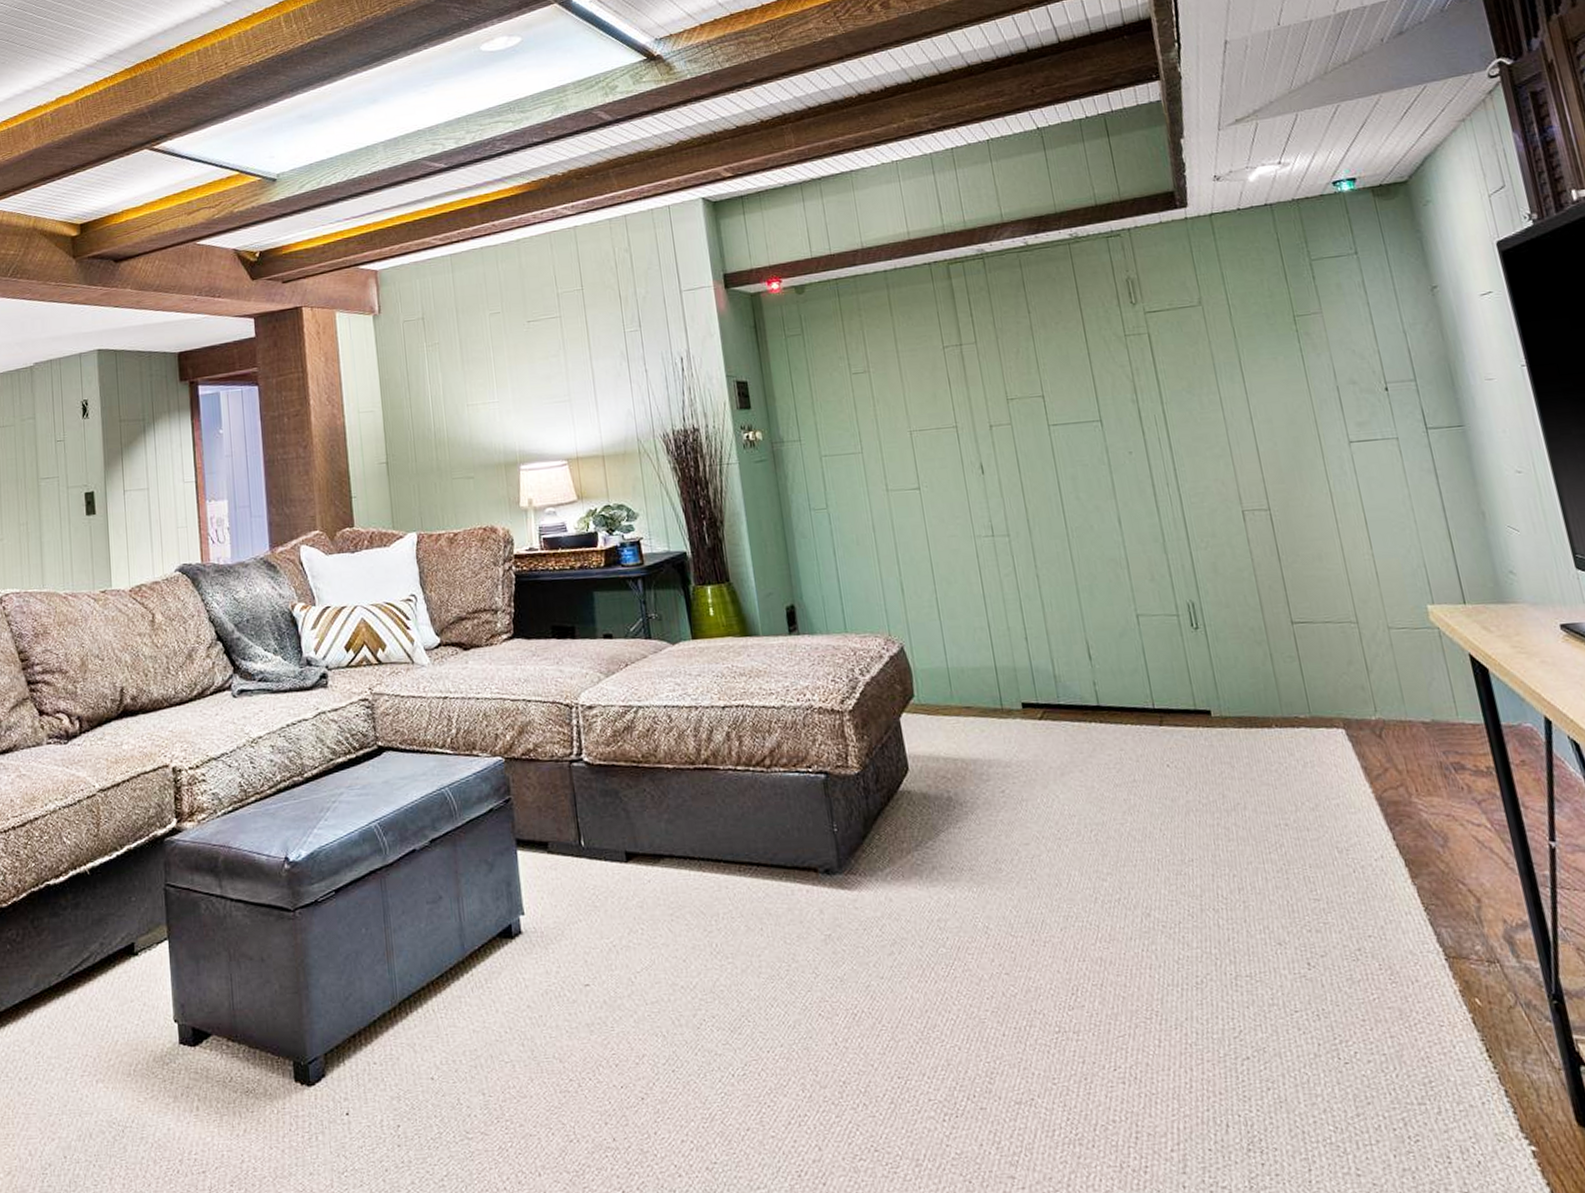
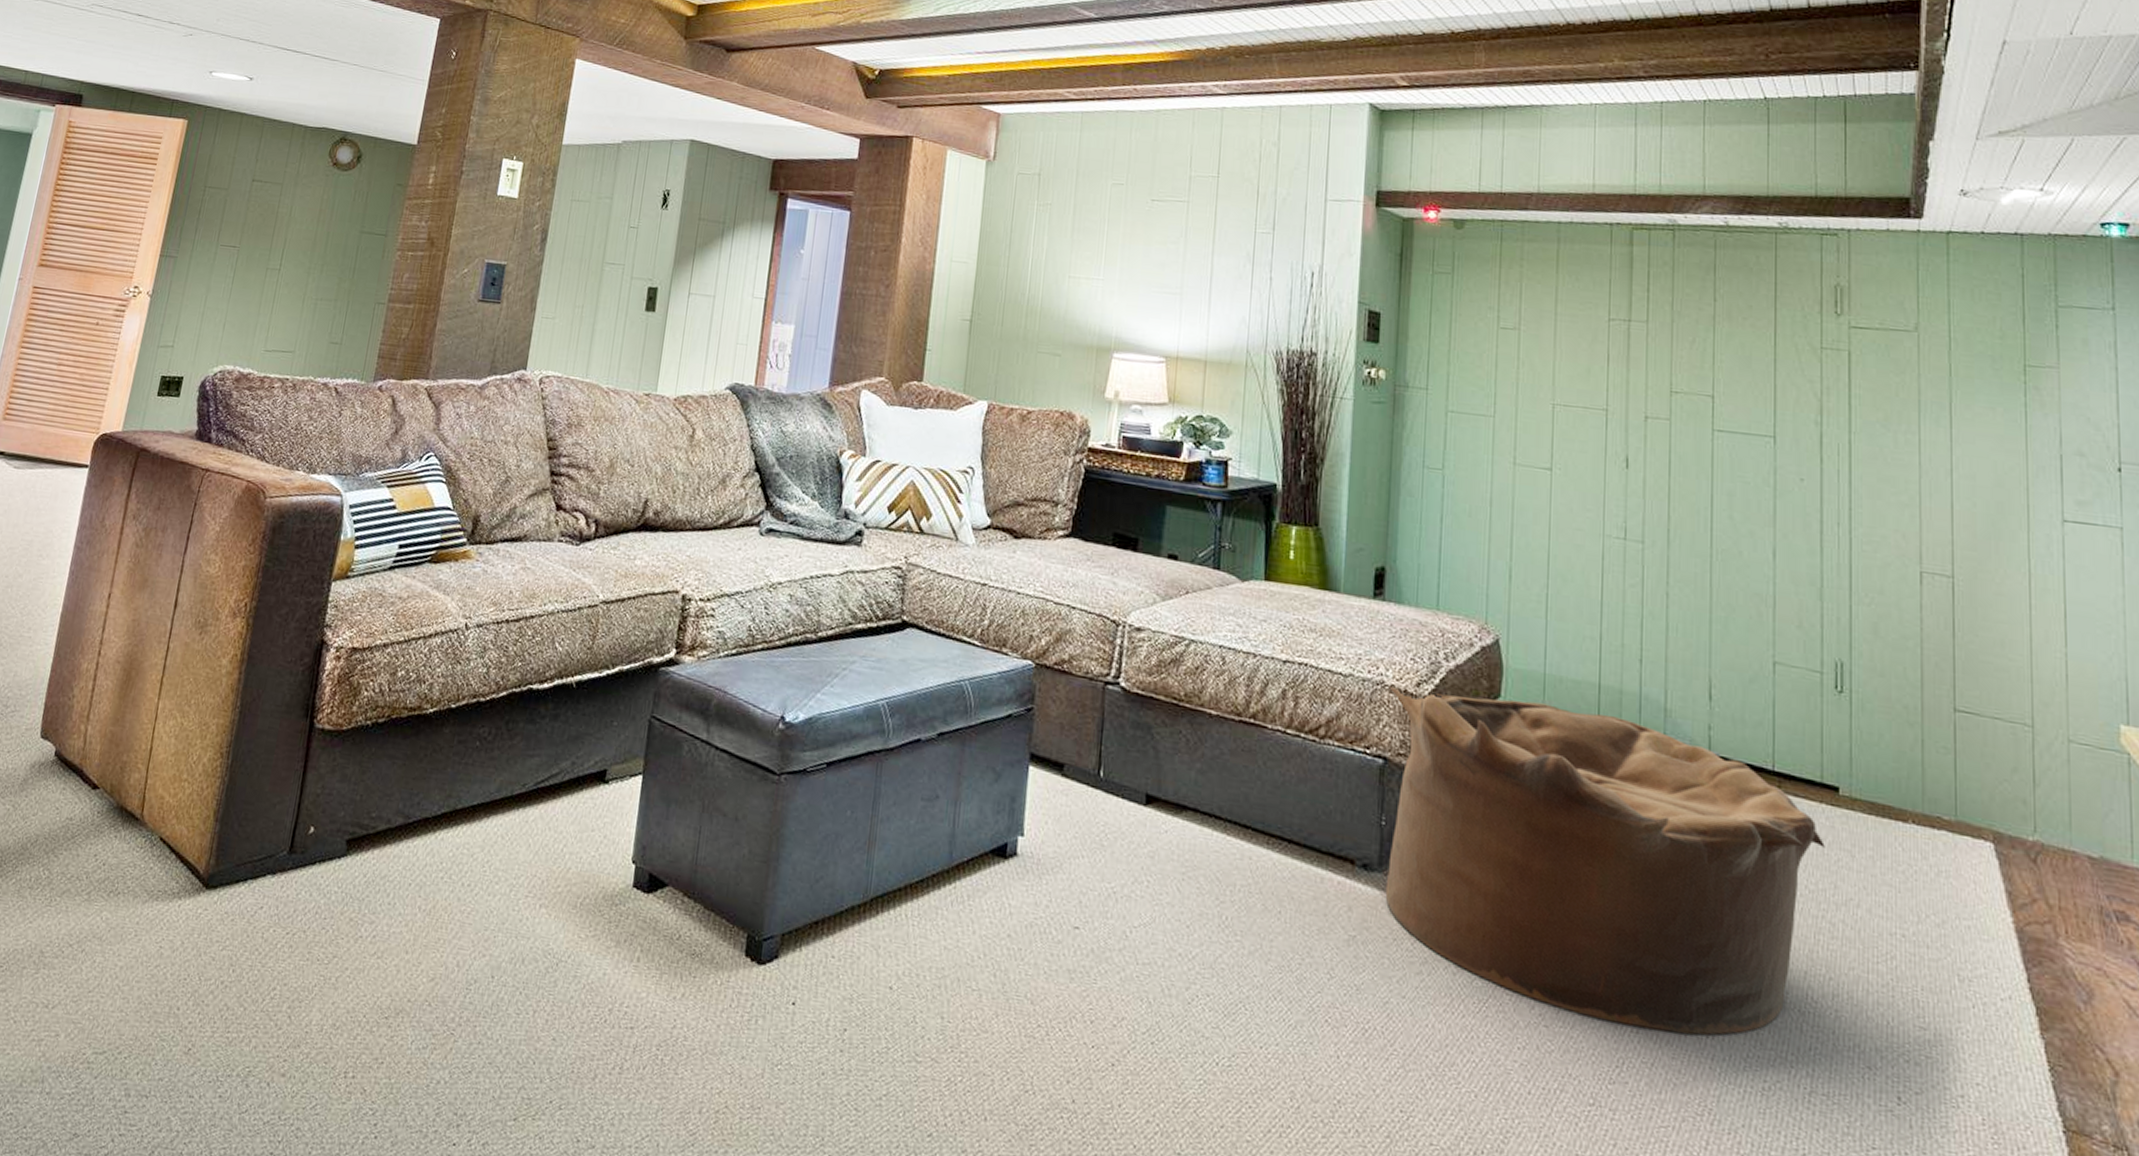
bean bag chair: none [817,692,1209,957] -> present [1385,687,1825,1036]

